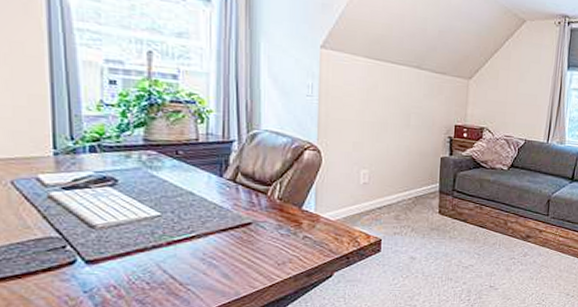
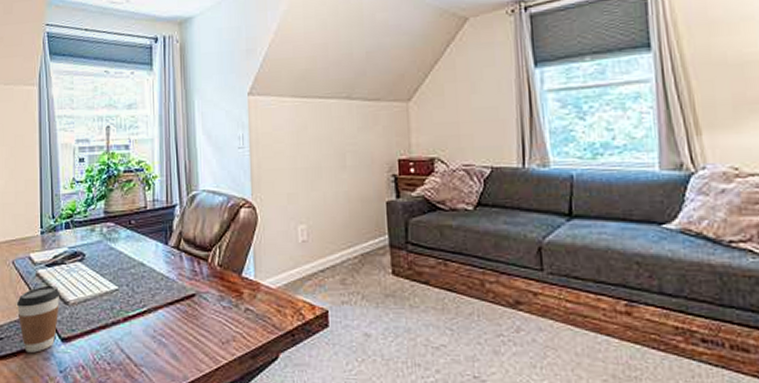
coffee cup: none [18,208,84,274] -> present [16,285,60,353]

